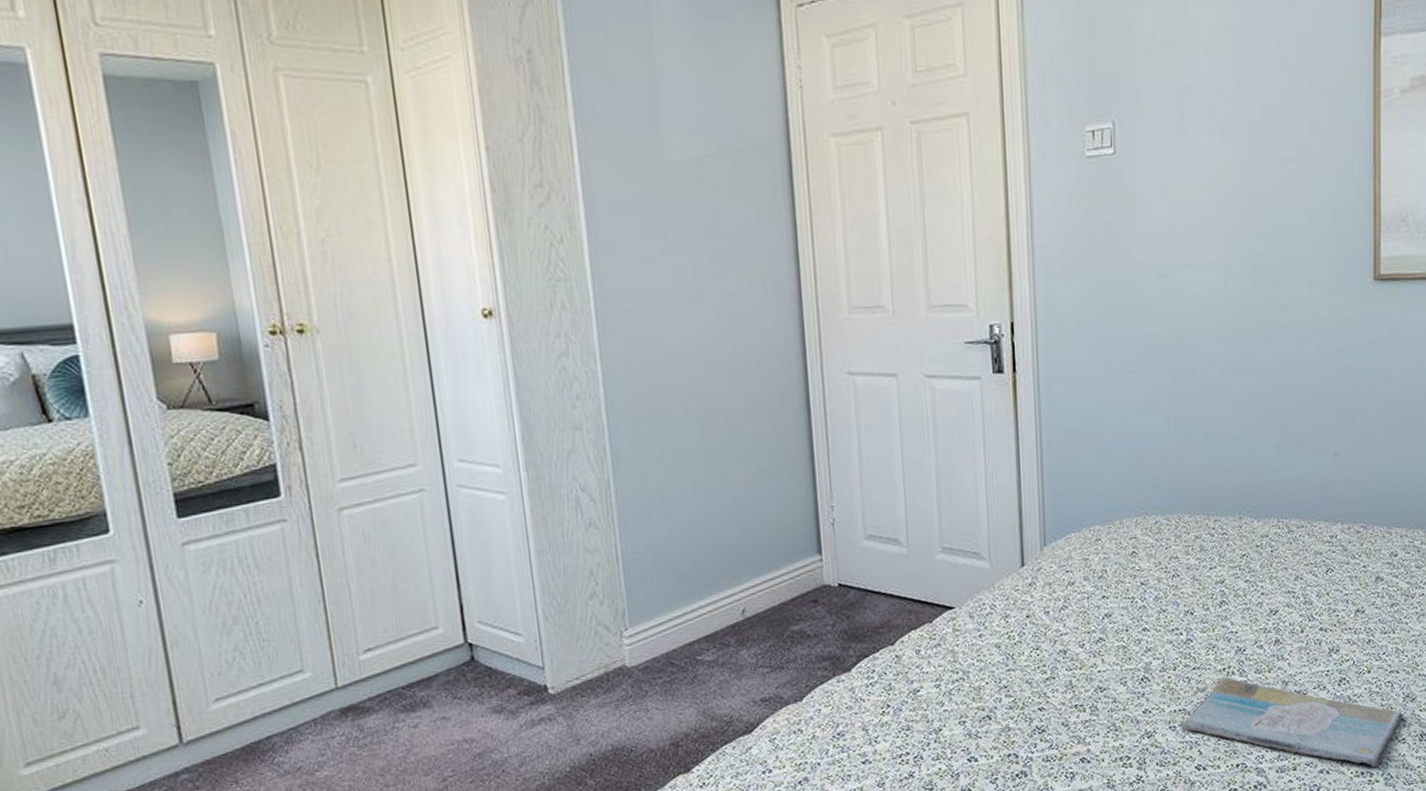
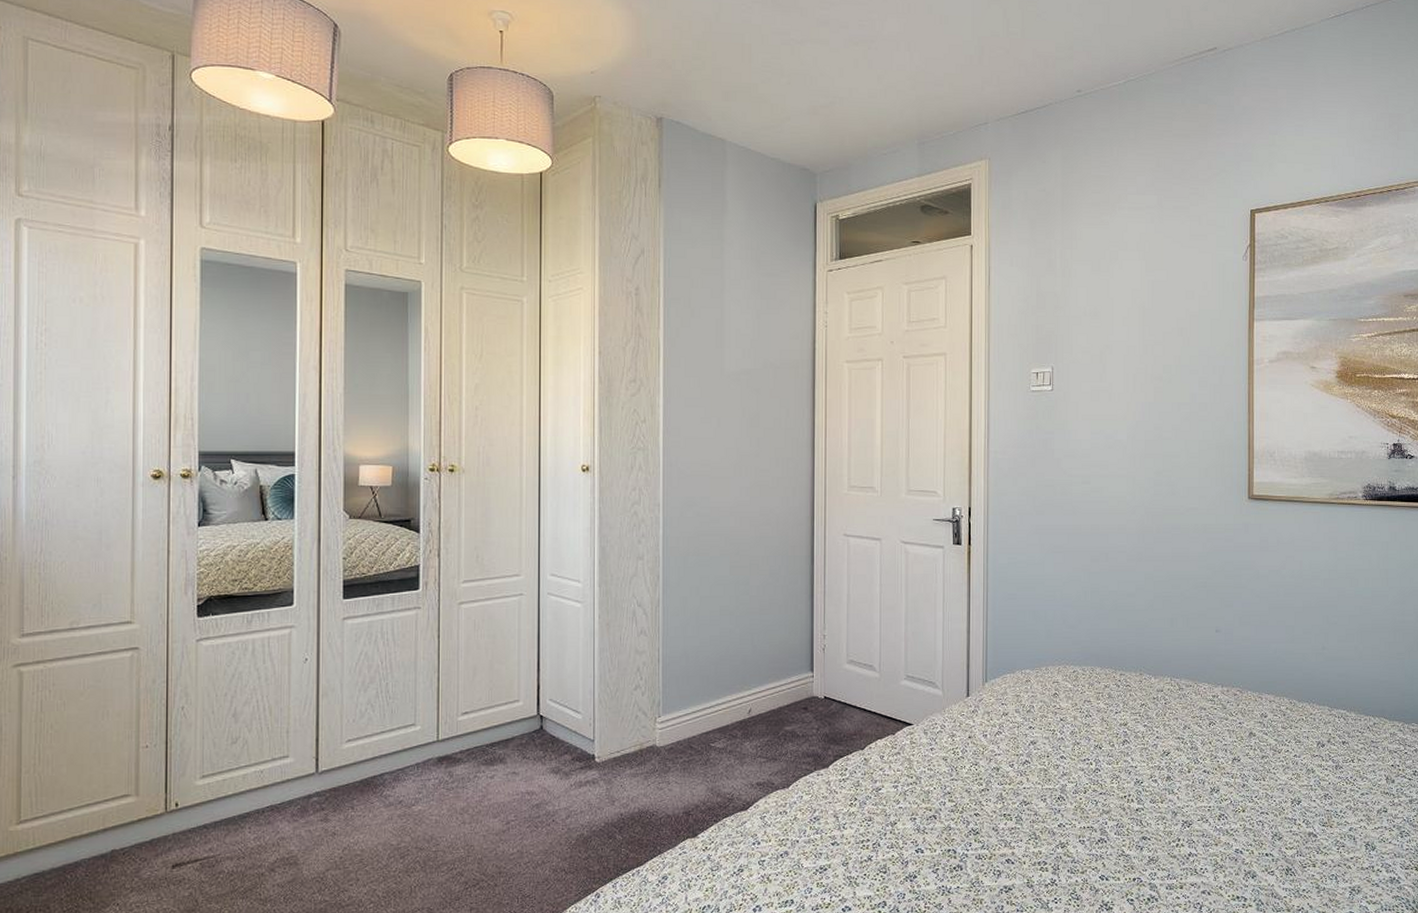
book: present [1182,676,1403,768] -> none [1090,803,1272,894]

